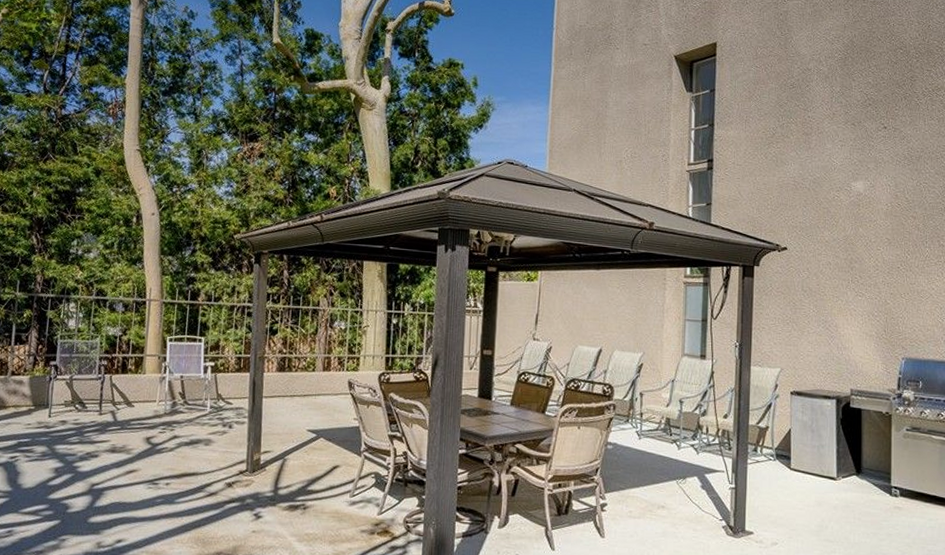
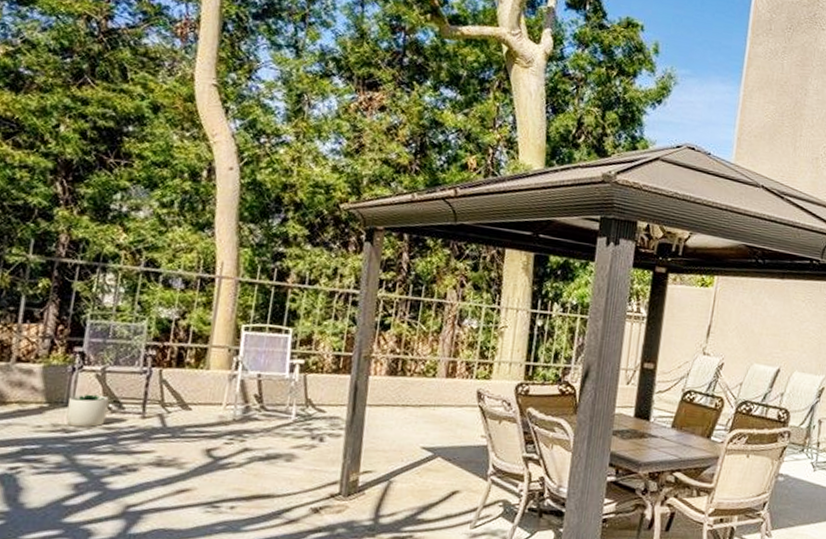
planter: none [47,397,76,424] -> present [66,394,109,428]

